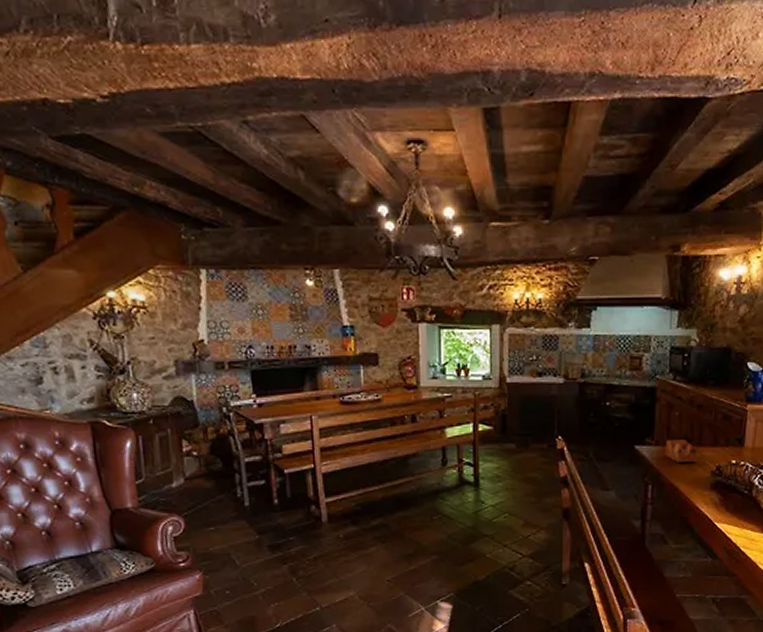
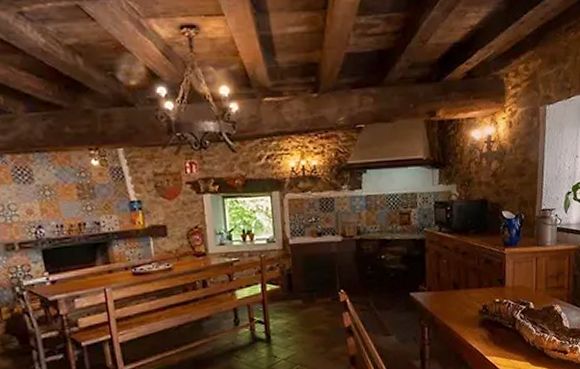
wooden bowl: present [665,440,698,462] -> none [436,284,466,305]

